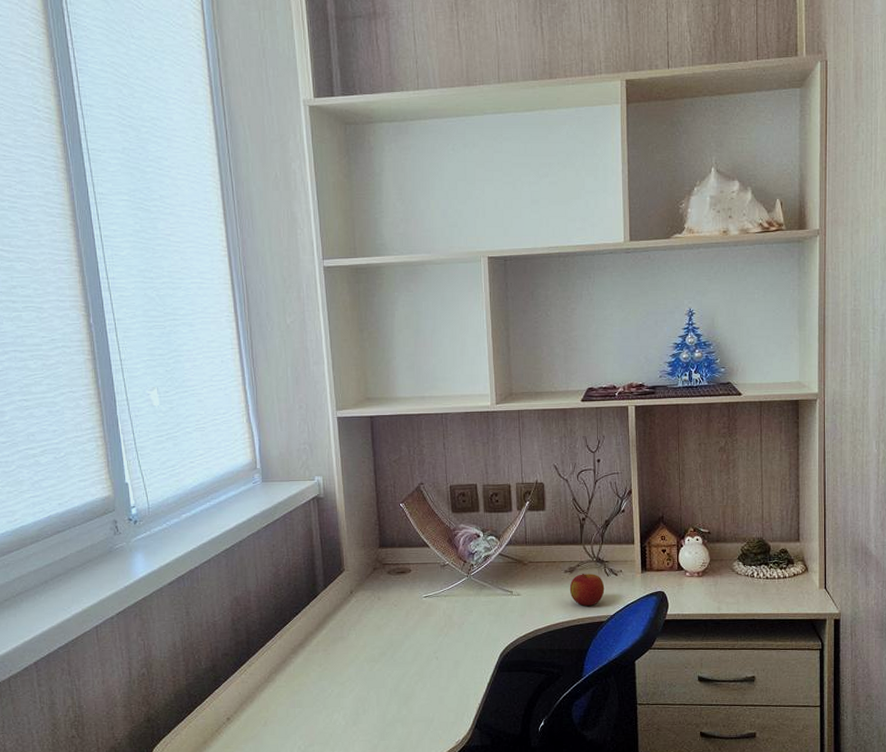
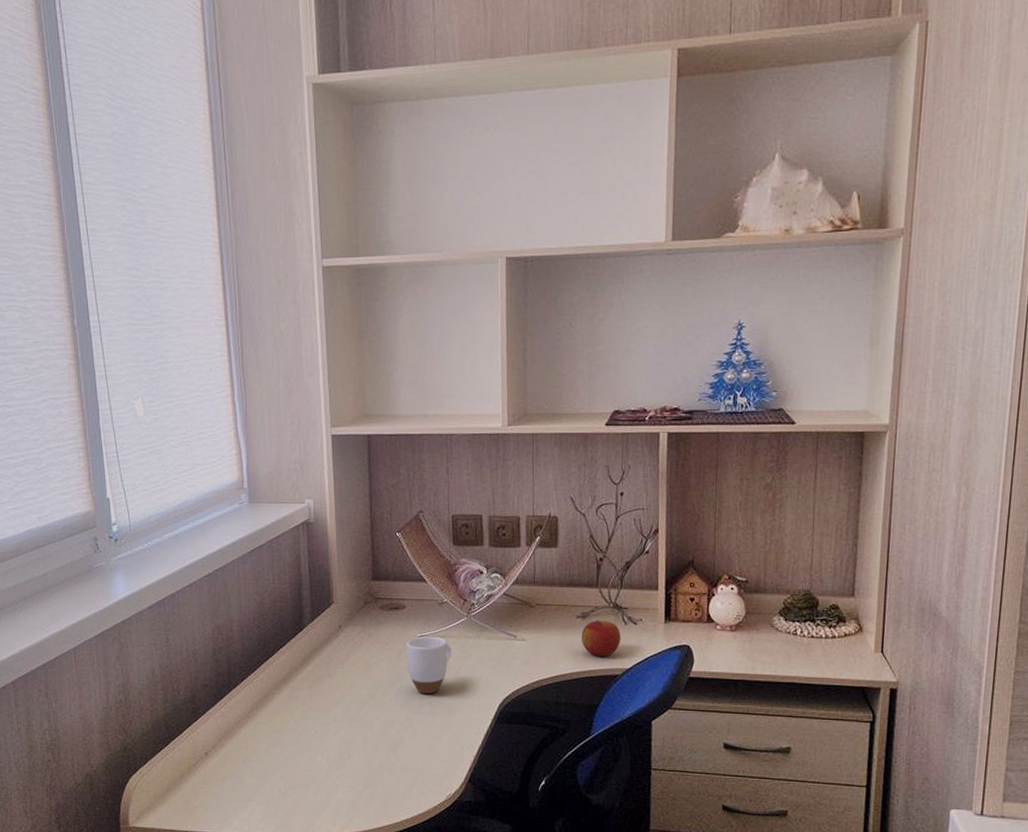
mug: none [413,596,455,649] -> present [406,636,452,694]

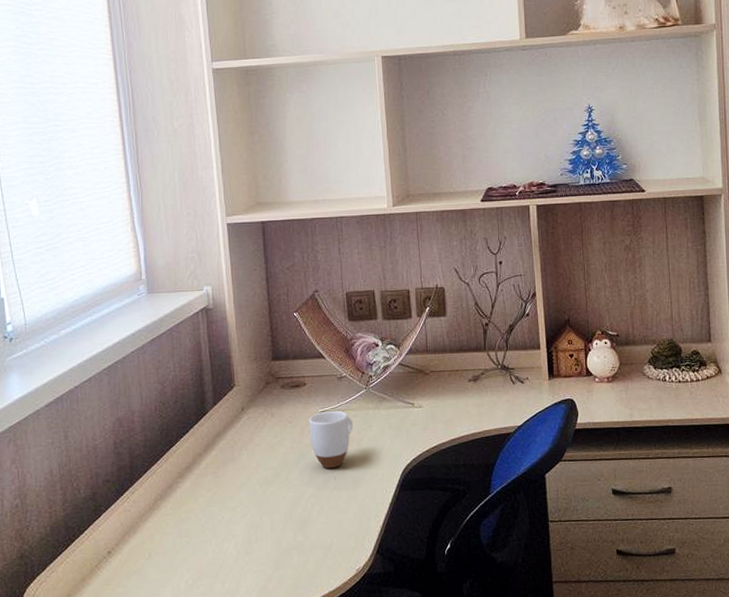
apple: present [581,619,621,657] -> none [474,381,511,417]

